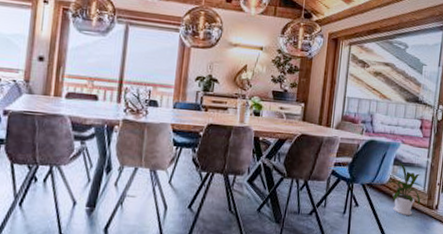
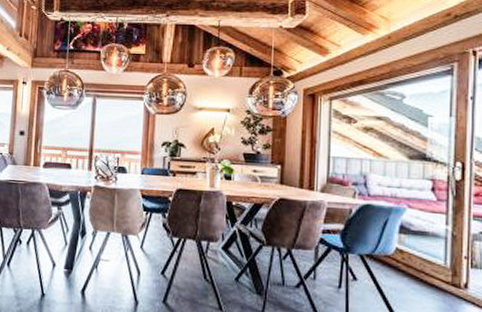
house plant: present [386,161,421,215] -> none [391,228,442,294]

